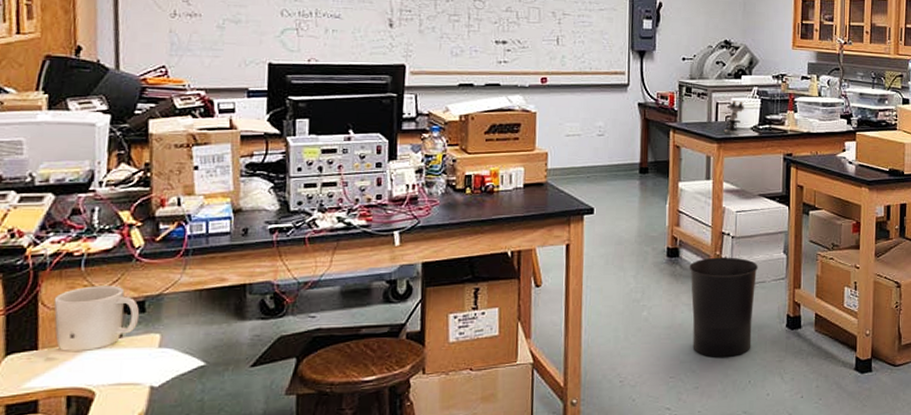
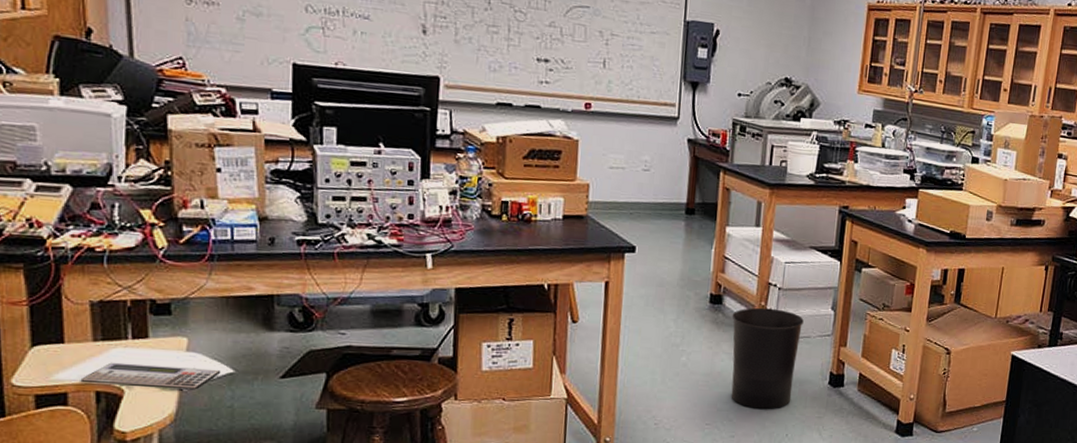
calculator: none [52,363,193,389] -> present [80,362,221,390]
mug: present [53,285,140,353] -> none [77,283,166,350]
microscope: present [724,100,744,137] -> none [777,144,801,184]

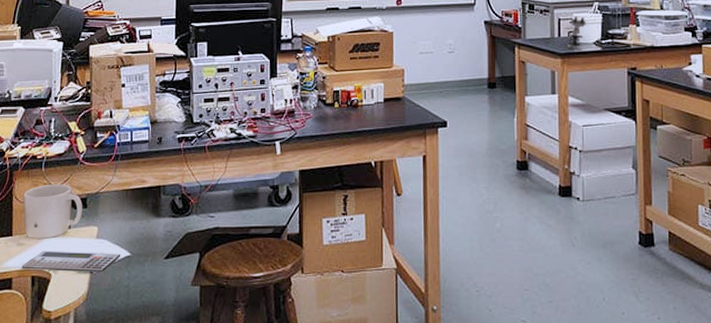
mug: none [77,283,166,350] -> present [23,184,83,240]
waste bin: present [731,307,804,409] -> none [538,171,607,272]
microscope: none [777,144,801,184] -> present [567,16,586,52]

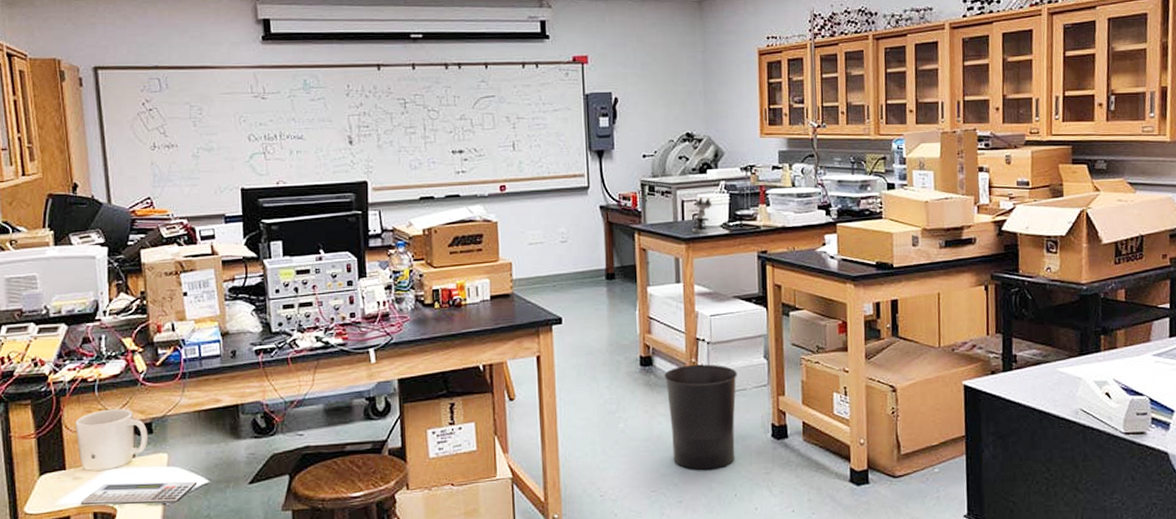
waste bin: none [538,171,607,272] -> present [664,364,737,470]

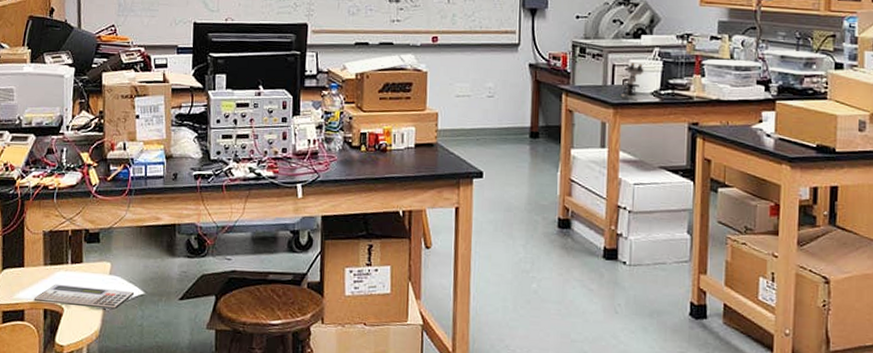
mug: present [75,408,148,472] -> none [35,216,96,273]
waste bin: present [664,364,737,470] -> none [581,232,658,342]

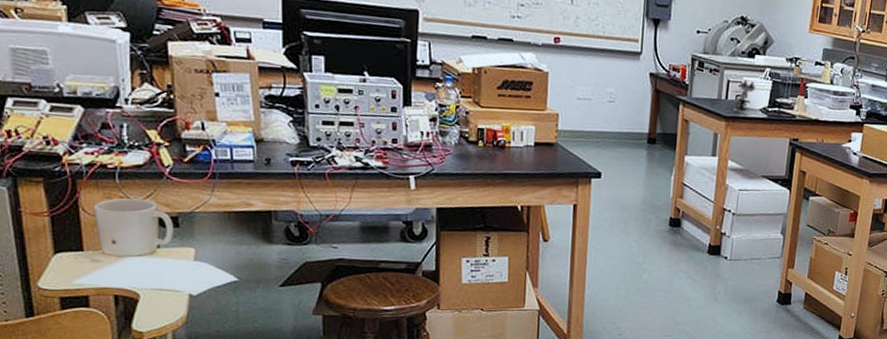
calculator: present [34,284,135,310] -> none [100,269,226,296]
mug: none [35,216,96,273] -> present [93,198,174,258]

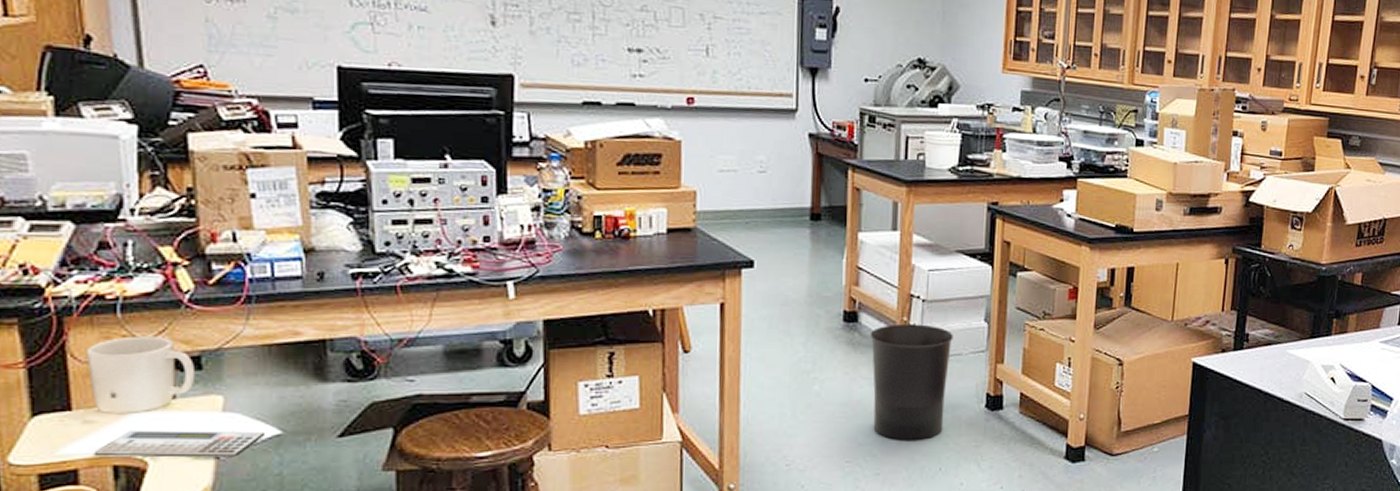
calculator: none [100,269,226,296] -> present [93,430,266,458]
waste bin: none [688,231,755,323] -> present [870,323,953,440]
microscope: present [733,80,755,117] -> none [915,134,941,180]

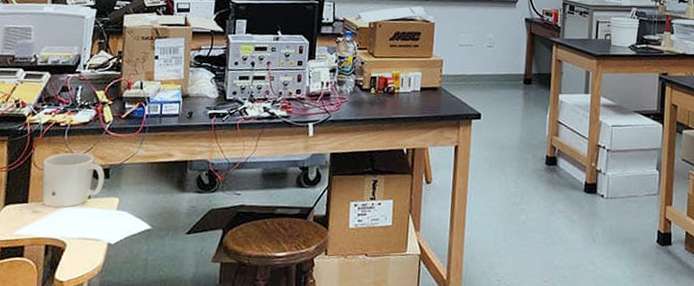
calculator: present [93,430,266,458] -> none [35,219,141,244]
waste bin: present [870,323,953,440] -> none [565,168,631,267]

